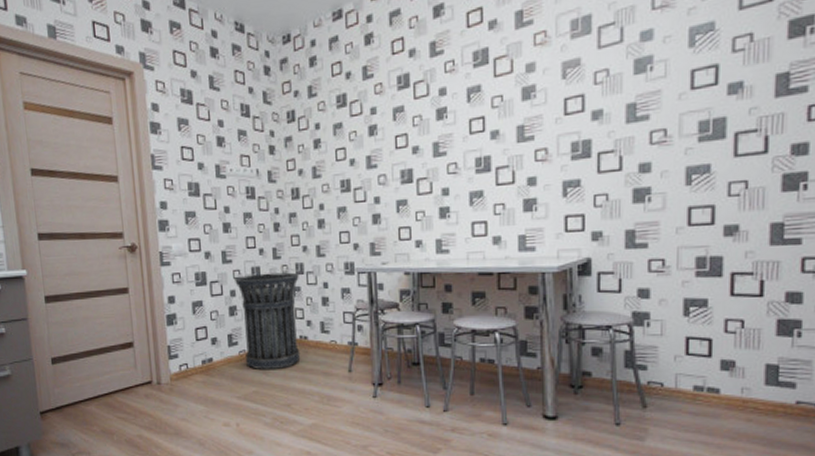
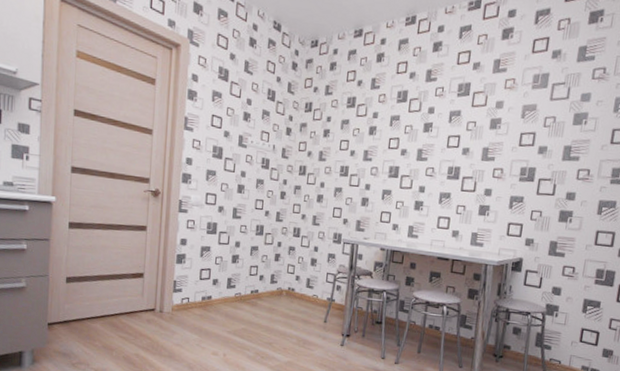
trash can: present [233,272,301,371] -> none [240,231,296,313]

